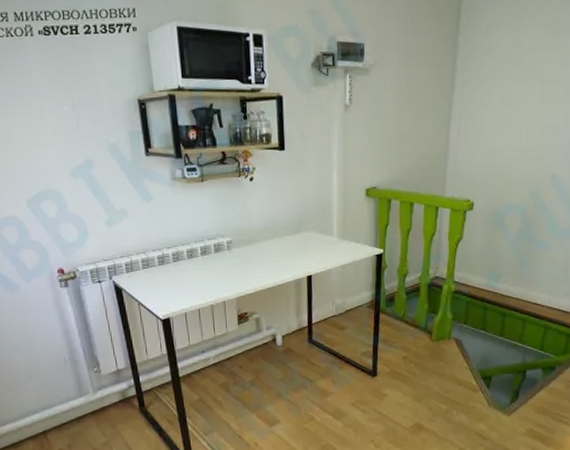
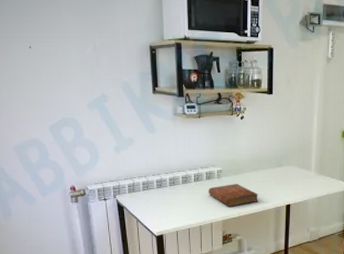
bible: none [218,255,276,282] -> present [208,184,258,207]

